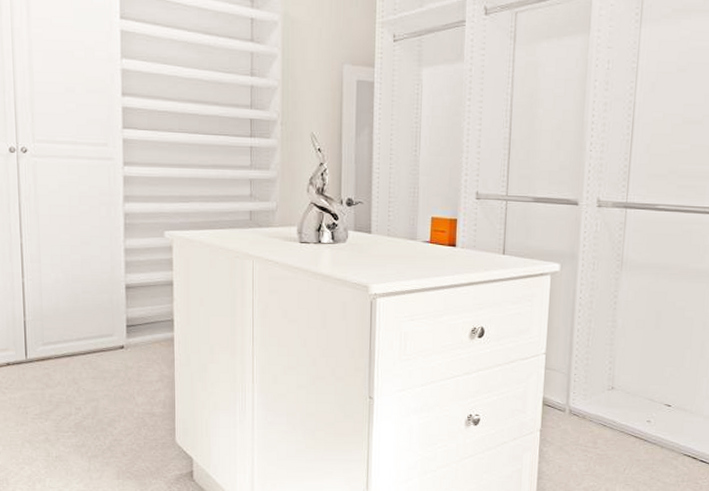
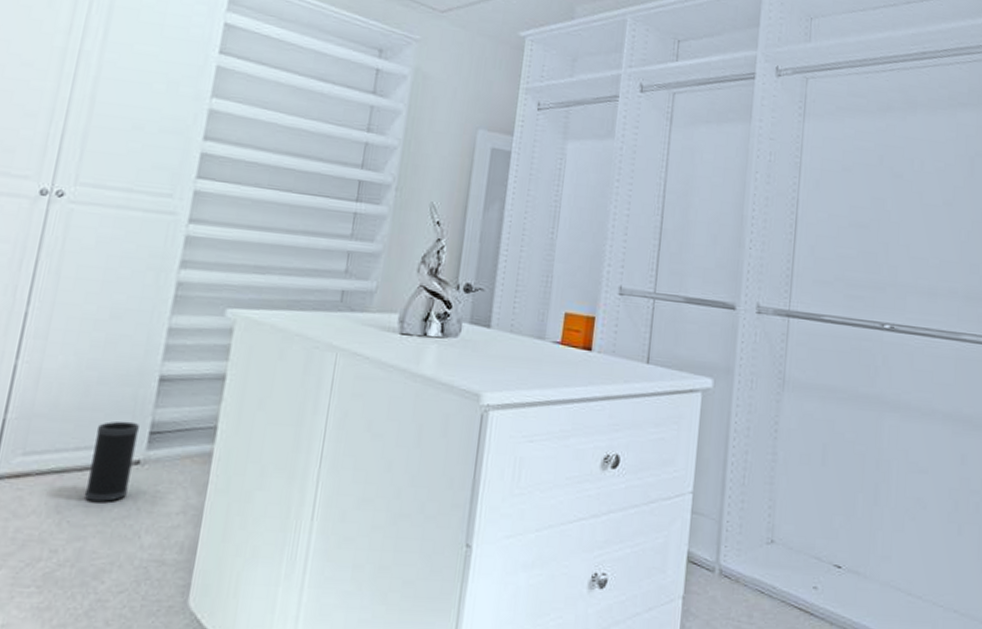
speaker: none [90,318,119,375] -> present [84,421,139,502]

